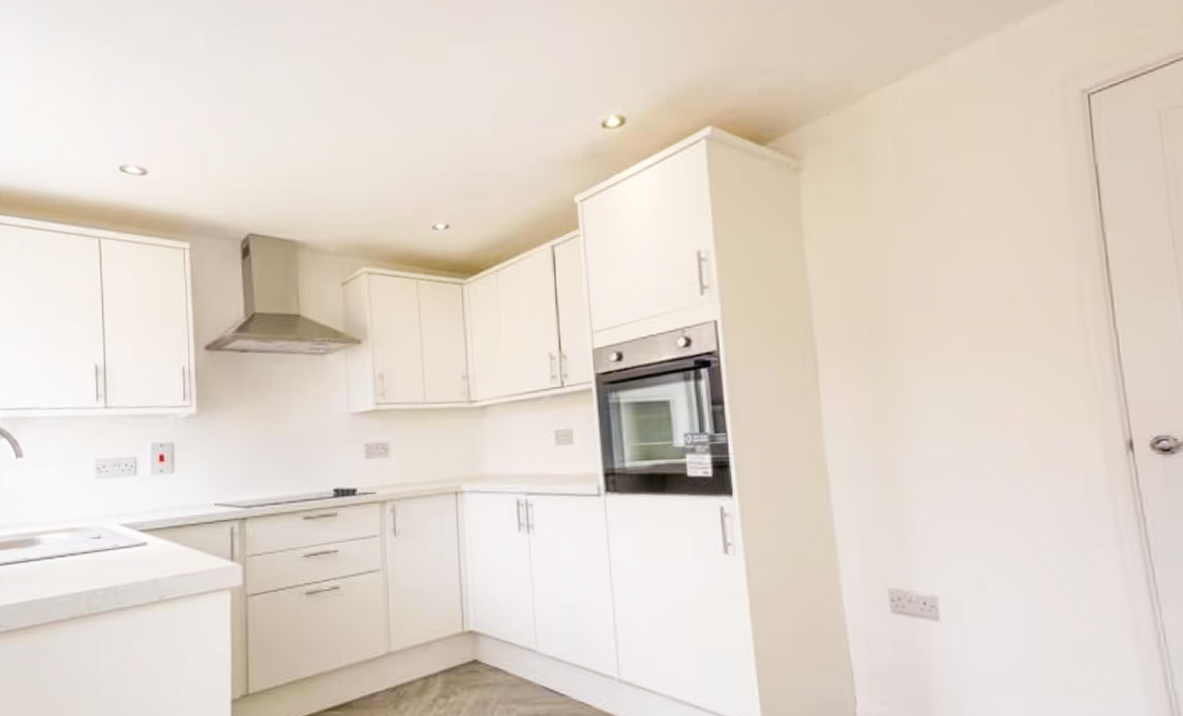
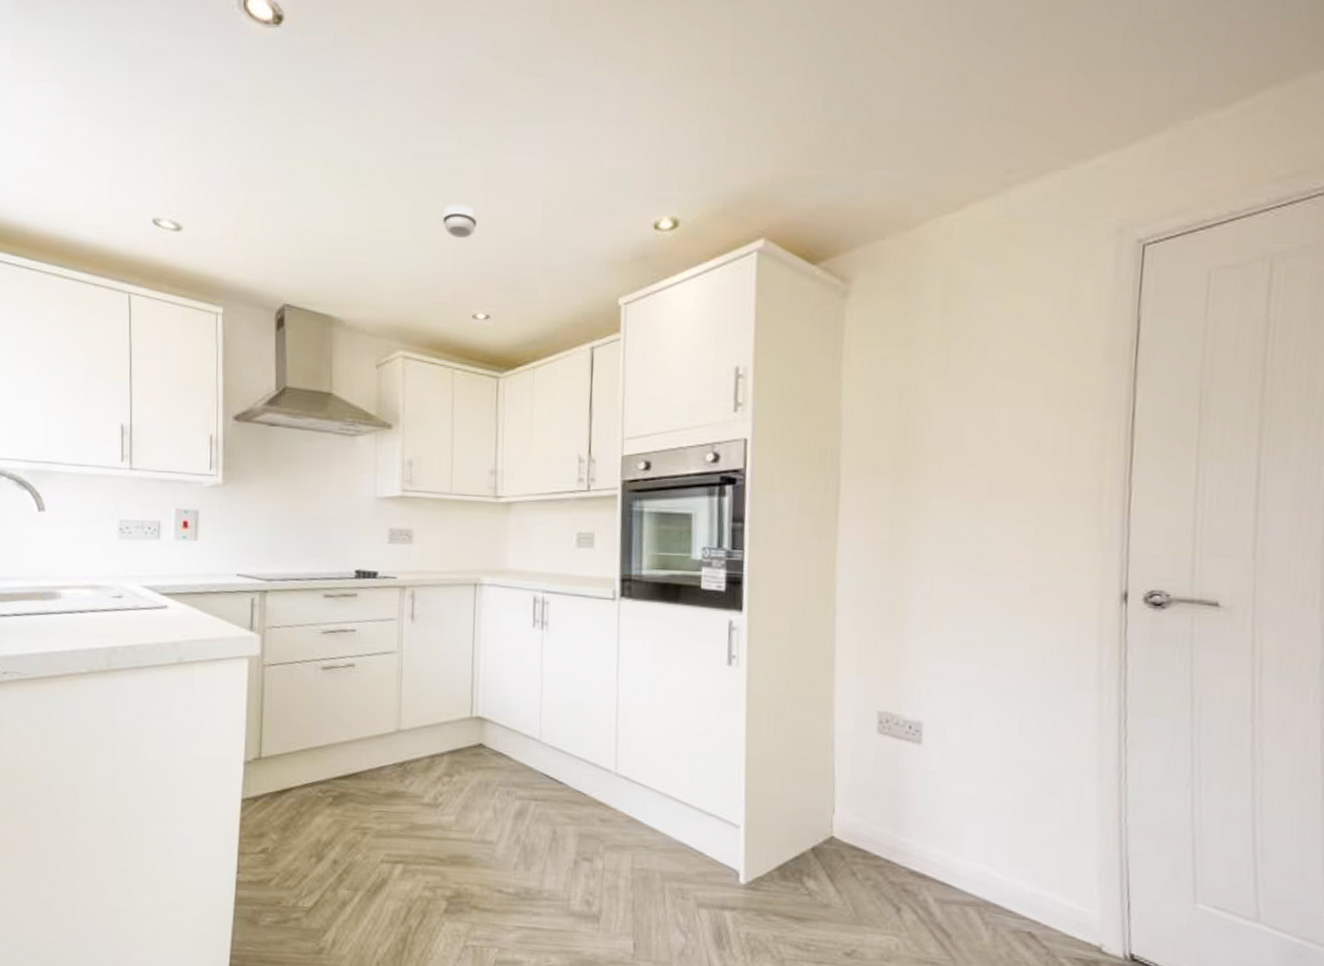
smoke detector: none [396,123,431,155] -> present [443,204,478,239]

